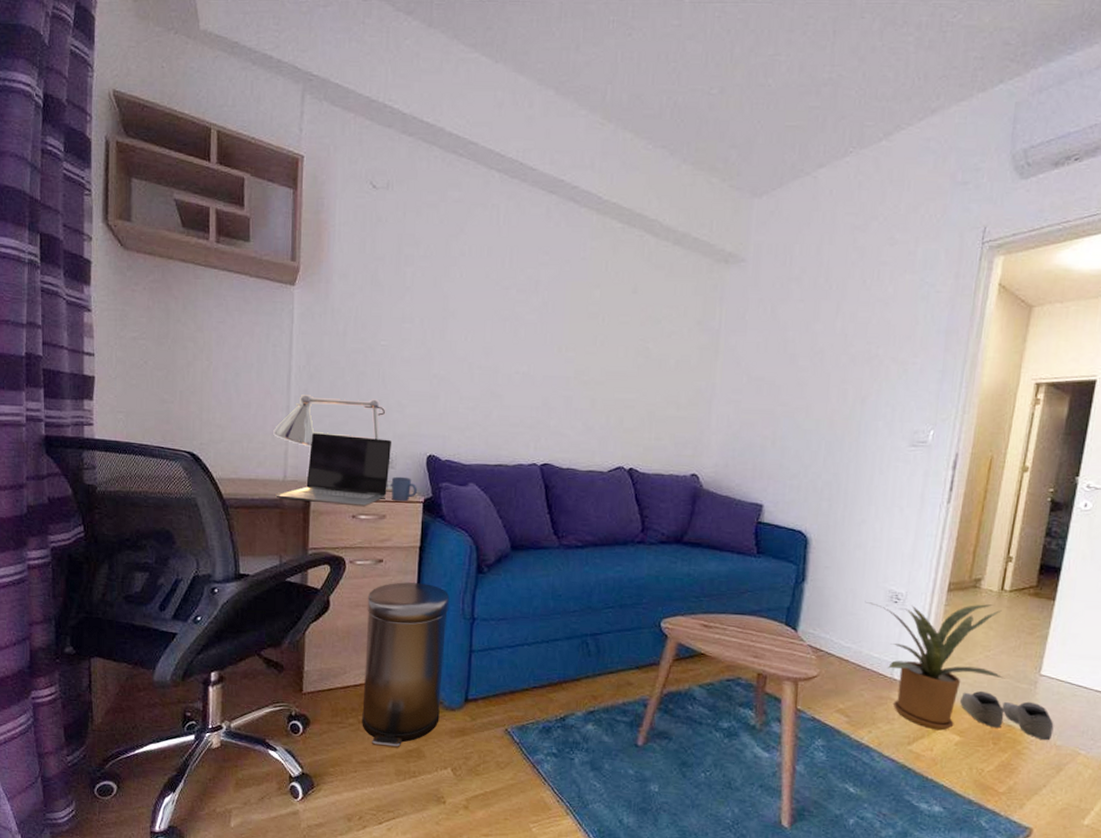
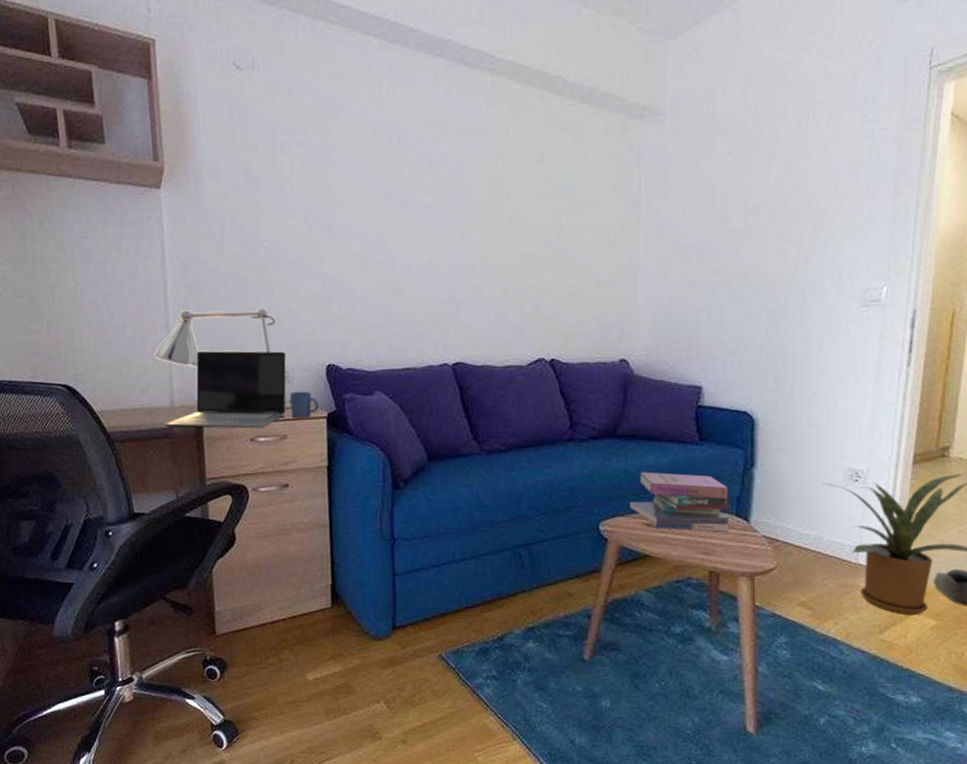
pedal bin: present [362,582,450,748] -> none [276,506,367,685]
books: none [690,577,781,639] -> present [630,471,730,532]

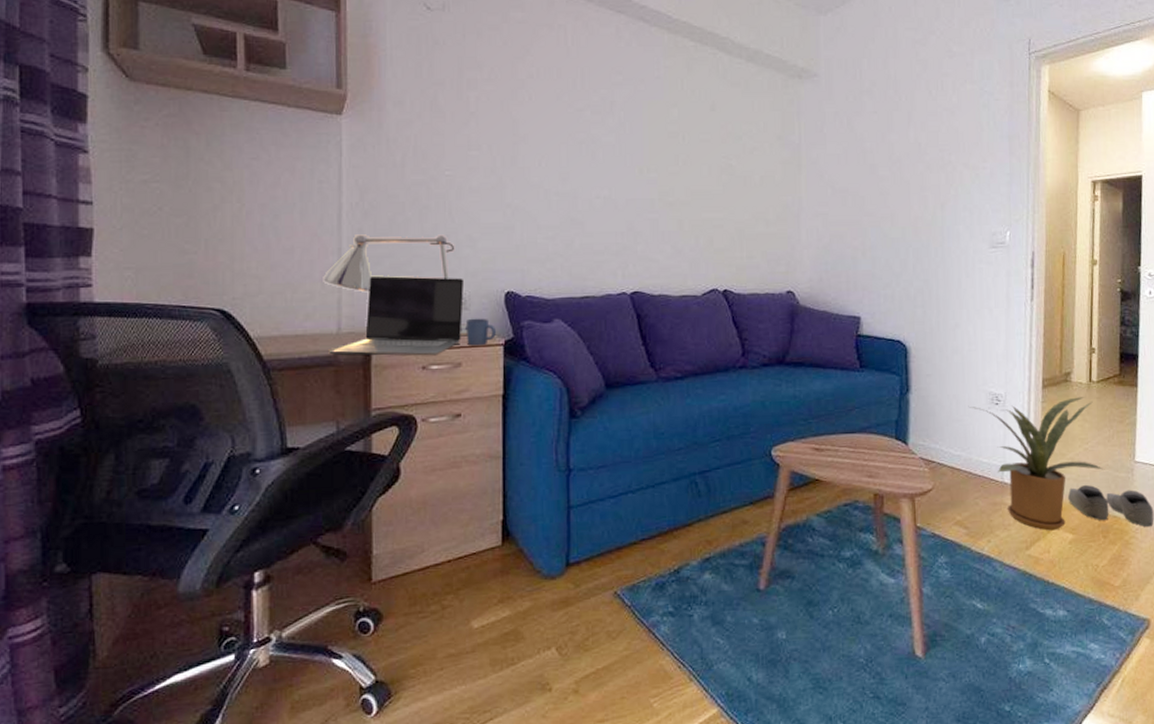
books: present [630,471,730,532] -> none [800,397,890,455]

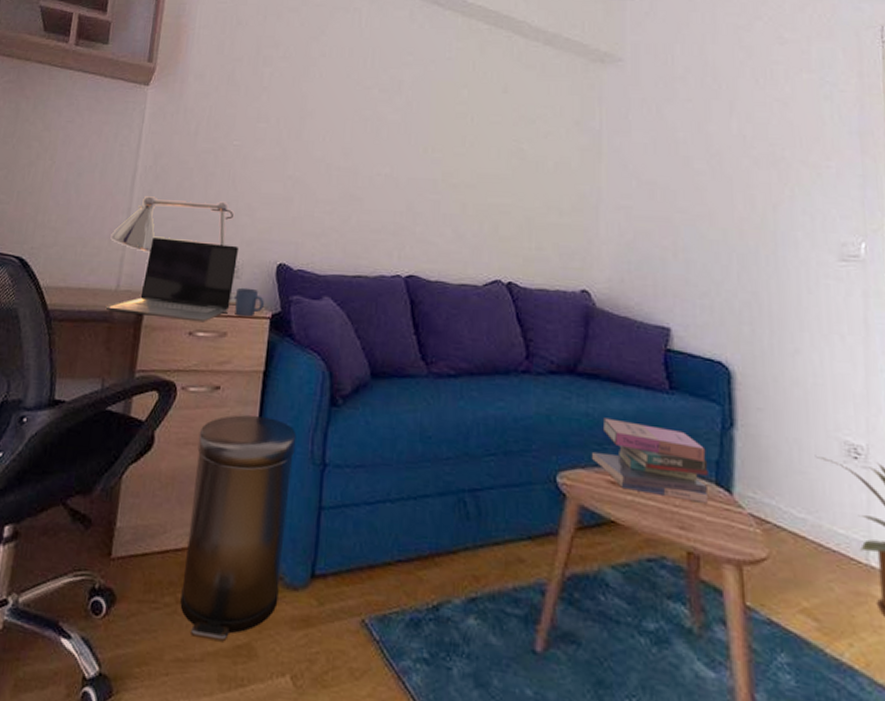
pedal bin: none [445,436,541,635] -> present [180,415,297,642]
books: none [800,397,890,455] -> present [592,417,709,503]

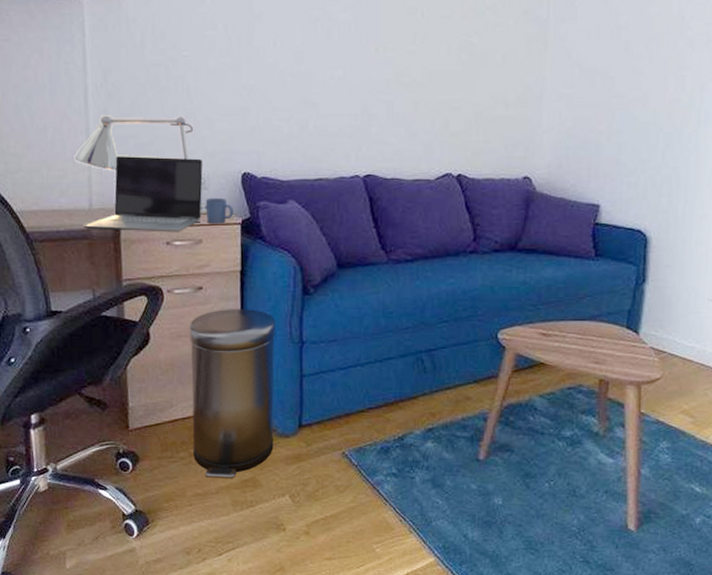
books: present [592,417,709,503] -> none [528,284,622,343]

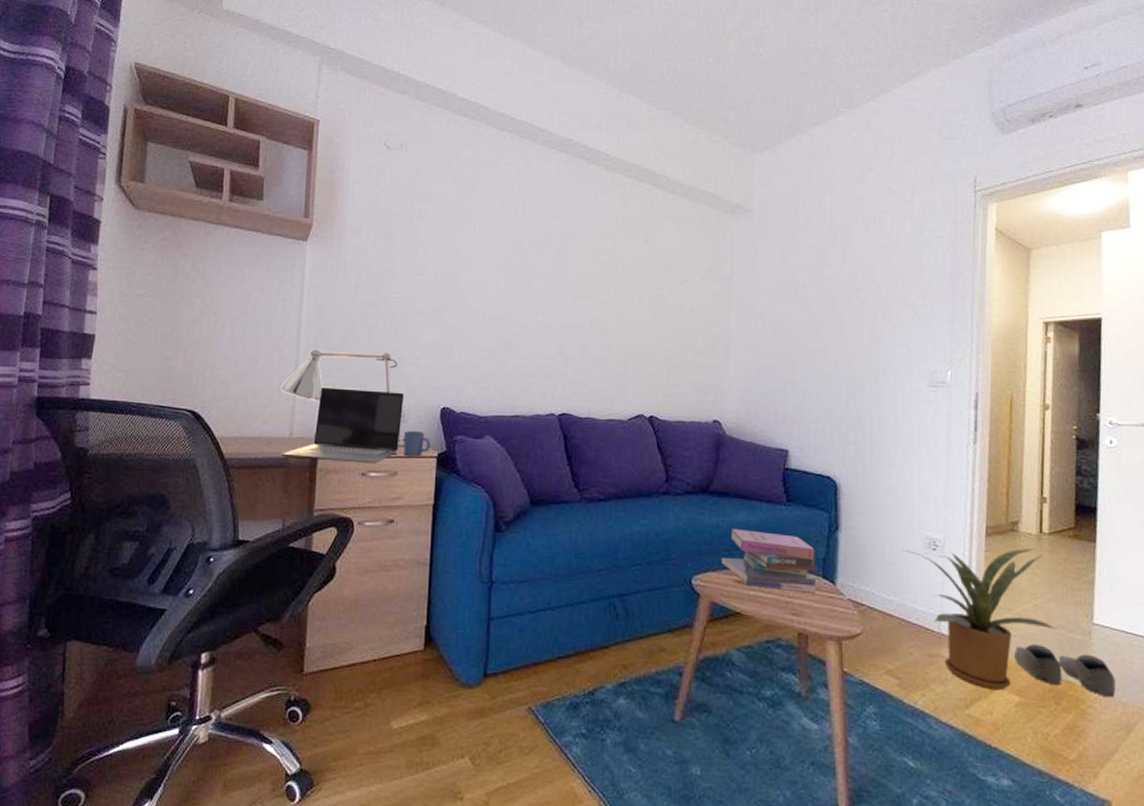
pedal bin: present [189,309,276,479] -> none [369,544,466,735]
books: none [528,284,622,343] -> present [722,528,817,593]

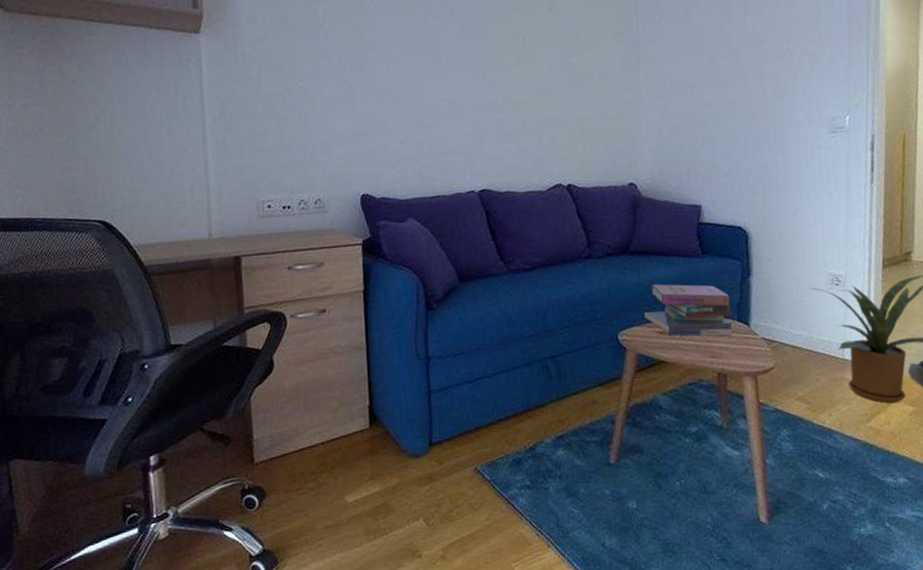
desk lamp: present [280,349,406,447] -> none [192,144,329,238]
laptop: present [280,388,405,464] -> none [202,183,323,259]
mug: present [403,430,430,458] -> none [325,220,354,248]

